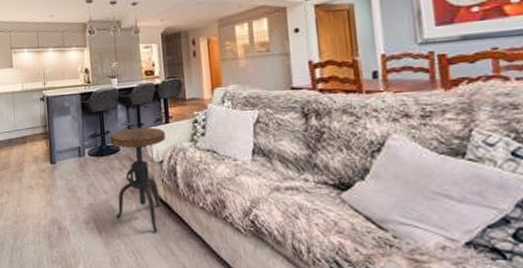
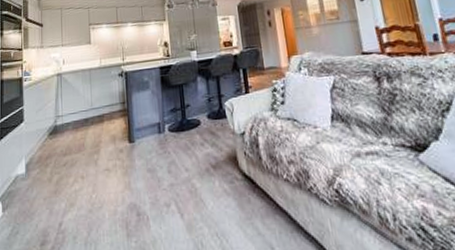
side table: present [110,127,166,232] -> none [190,98,246,210]

